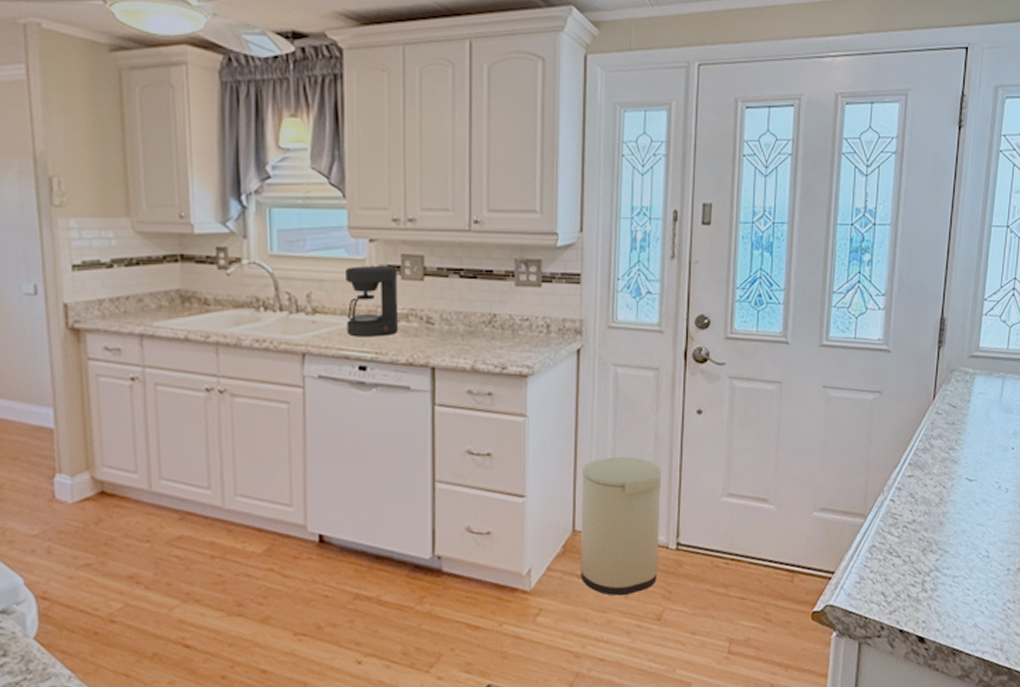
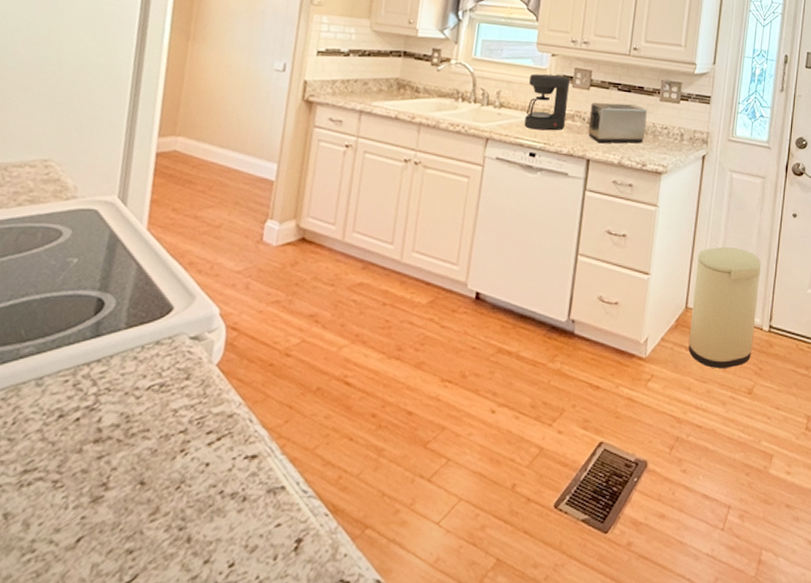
toaster: none [428,292,501,346] -> present [588,102,647,144]

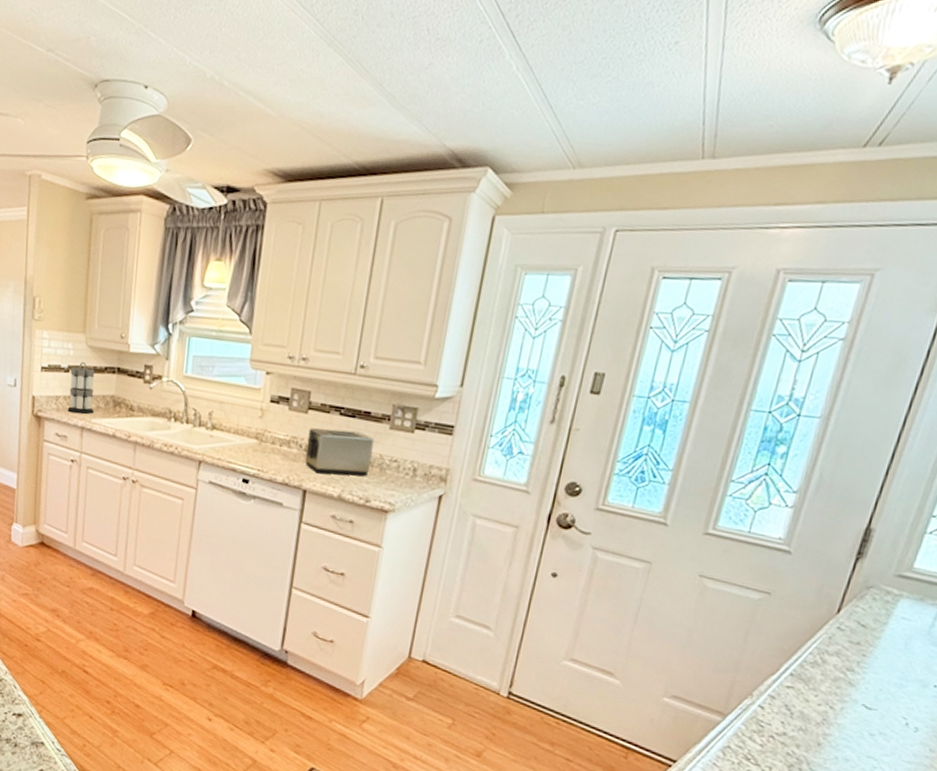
spice rack: none [345,46,379,97] -> present [67,362,95,414]
coffee maker: present [524,73,570,131] -> none [237,393,286,457]
pedal bin: present [688,247,761,368] -> none [409,599,504,727]

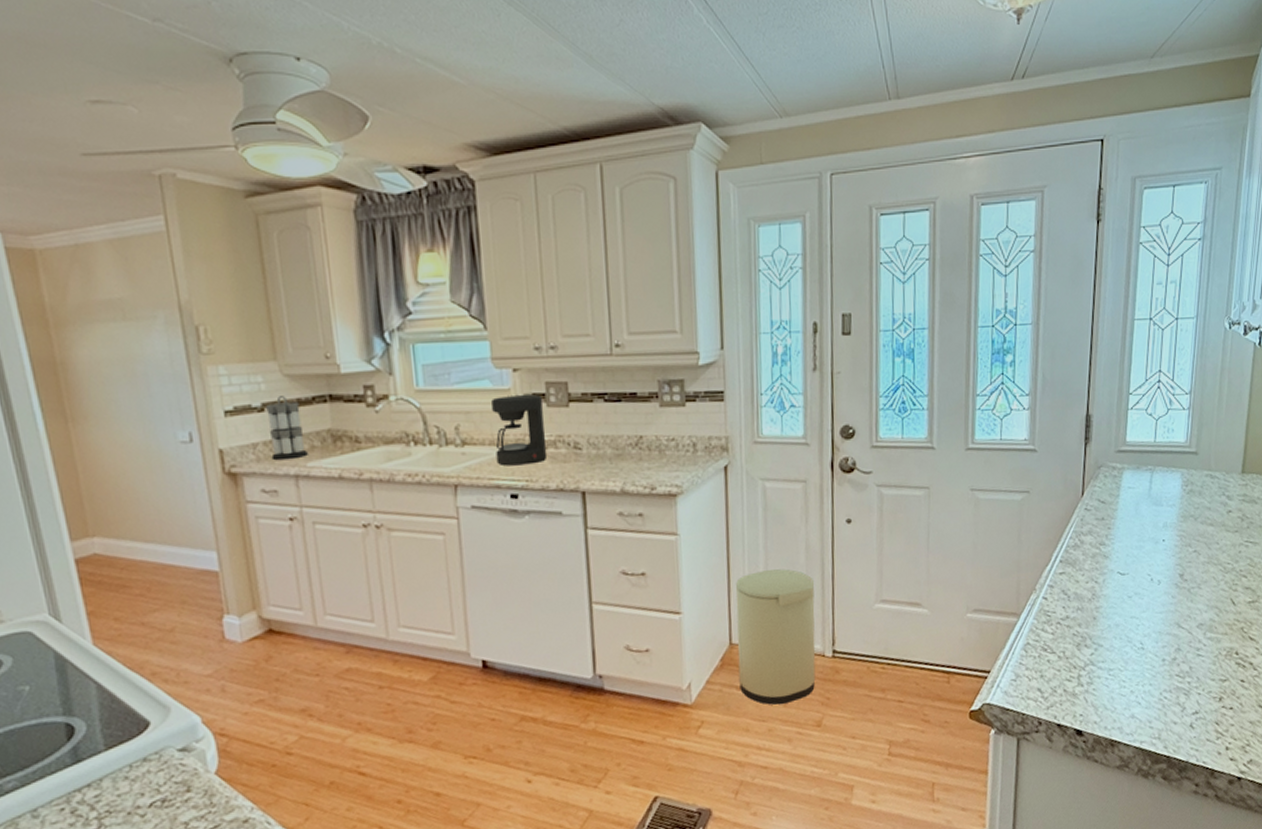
coffee maker: none [237,393,286,457] -> present [491,394,546,466]
toaster: present [305,428,374,477] -> none [574,415,648,471]
pedal bin: none [409,599,504,727] -> present [735,569,816,705]

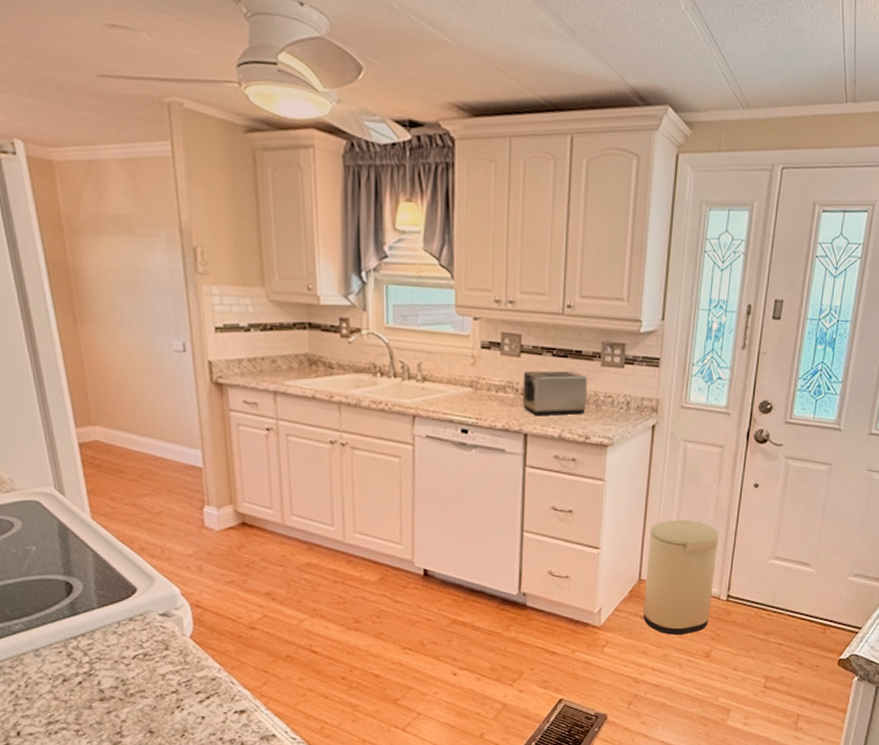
spice rack: present [266,396,308,459] -> none [252,319,286,376]
coffee maker: present [491,394,546,466] -> none [452,341,497,405]
toaster: none [574,415,648,471] -> present [522,370,587,416]

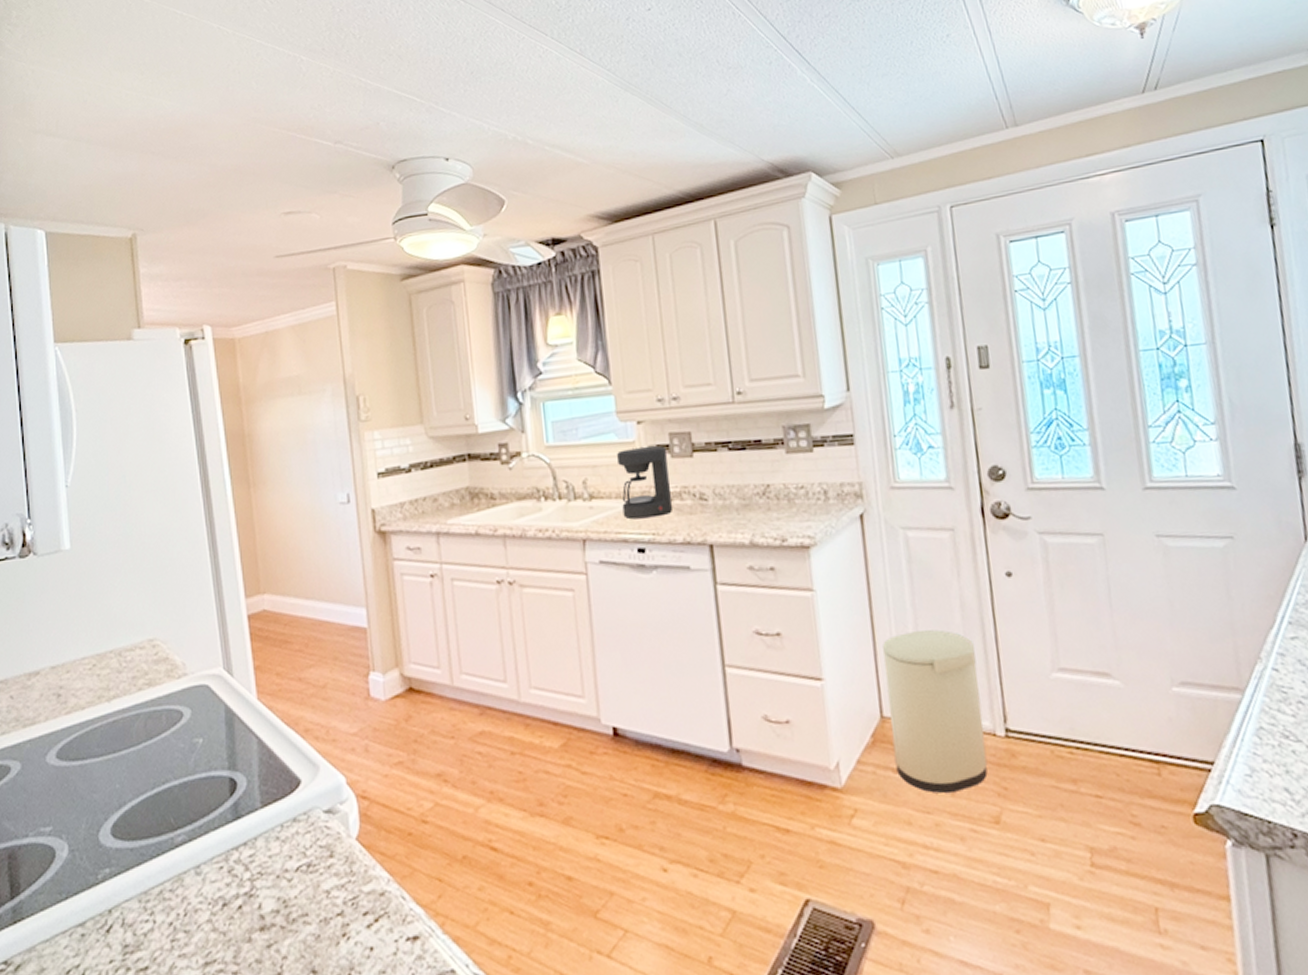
coffee maker: none [452,341,497,405] -> present [617,446,672,520]
toaster: present [522,370,587,416] -> none [699,463,777,522]

